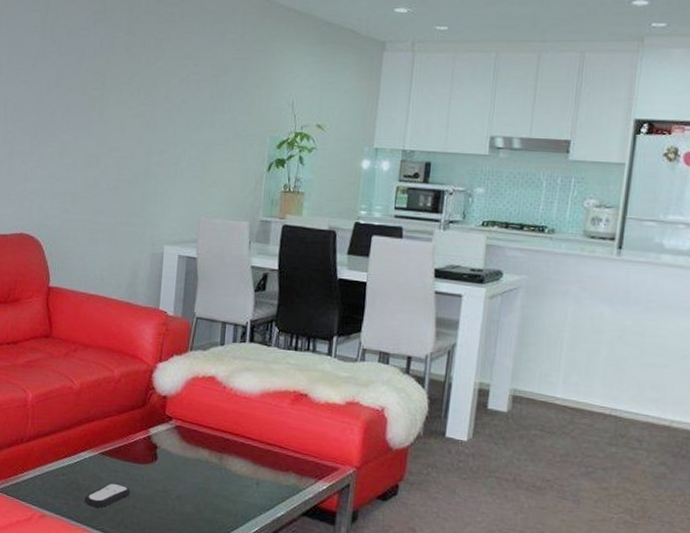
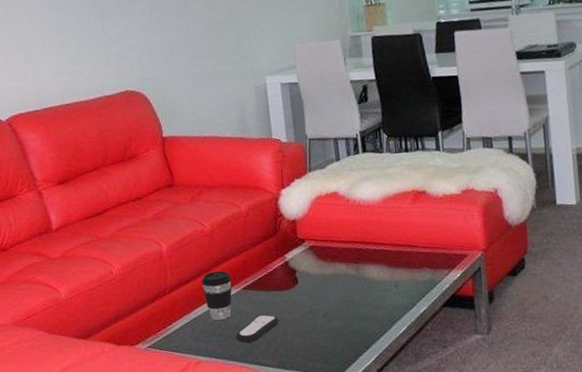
coffee cup: none [60,430,91,480] -> present [201,270,232,320]

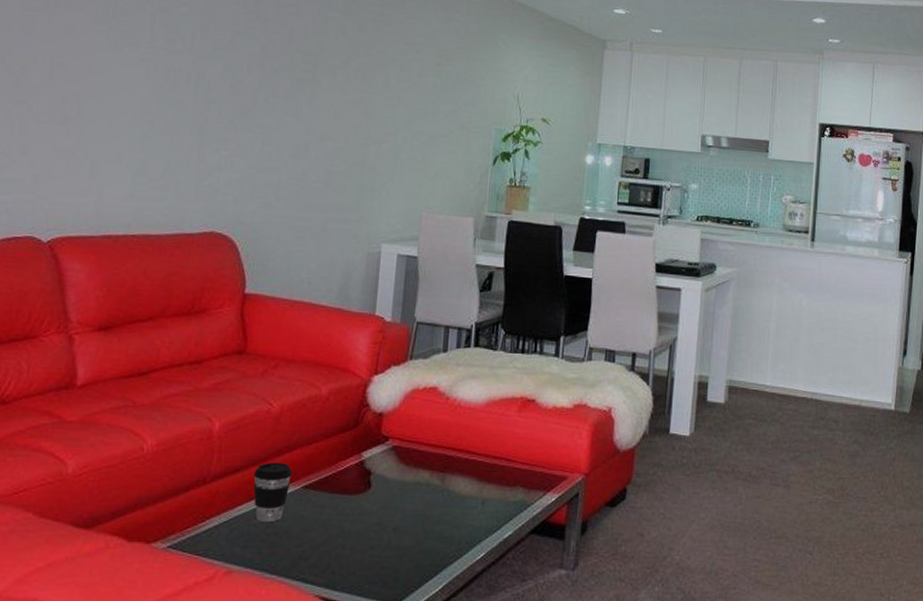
remote control: present [235,314,279,343] -> none [282,521,339,553]

